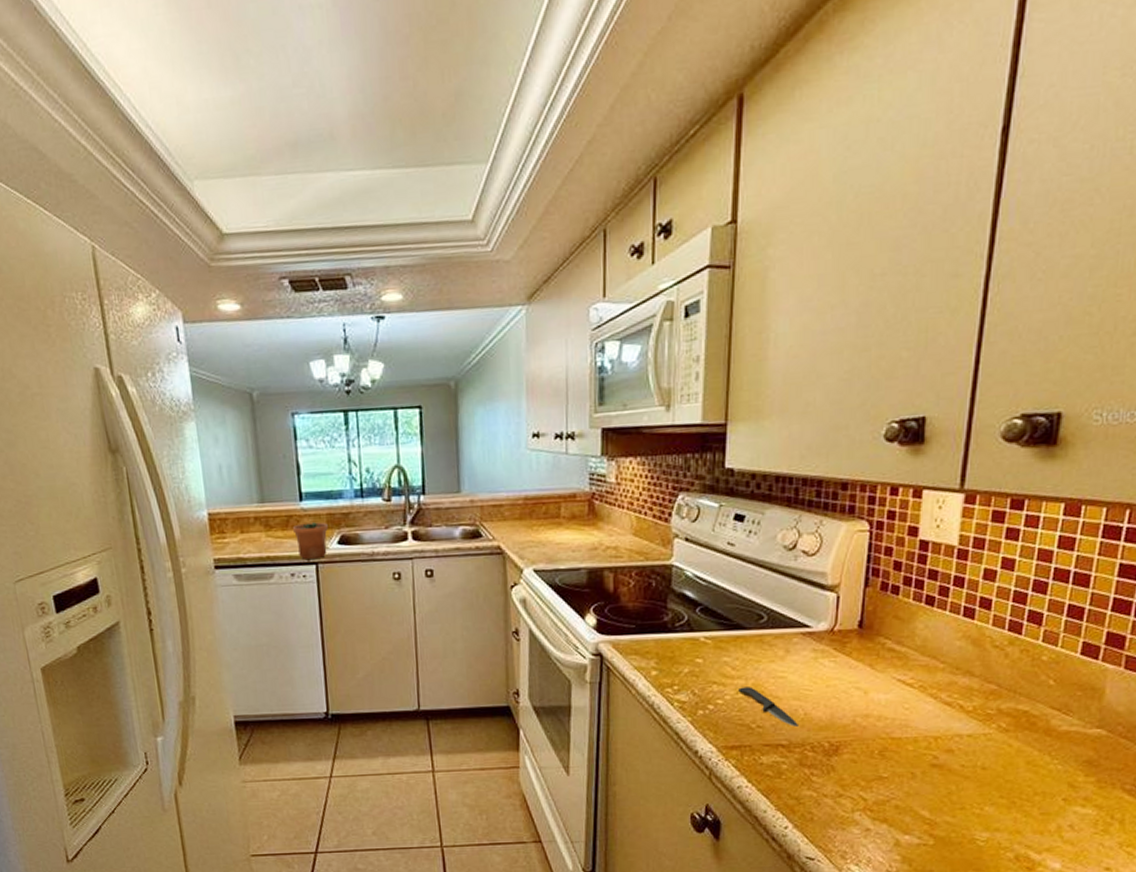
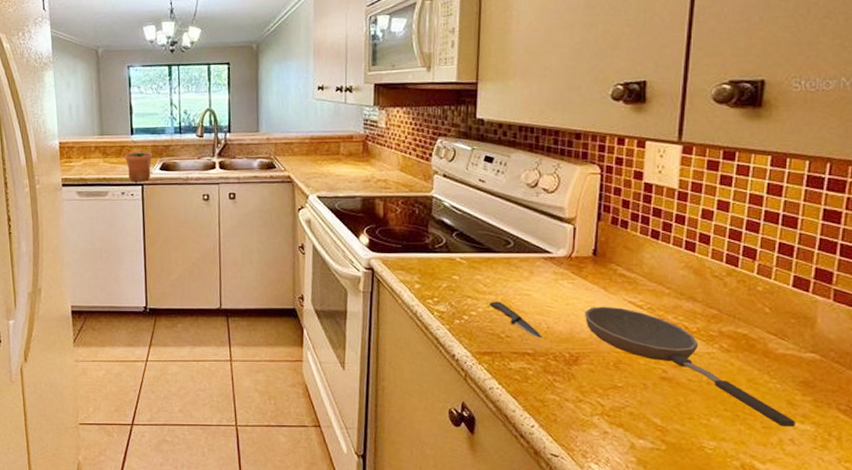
frying pan: none [848,686,1076,812] -> present [585,306,795,427]

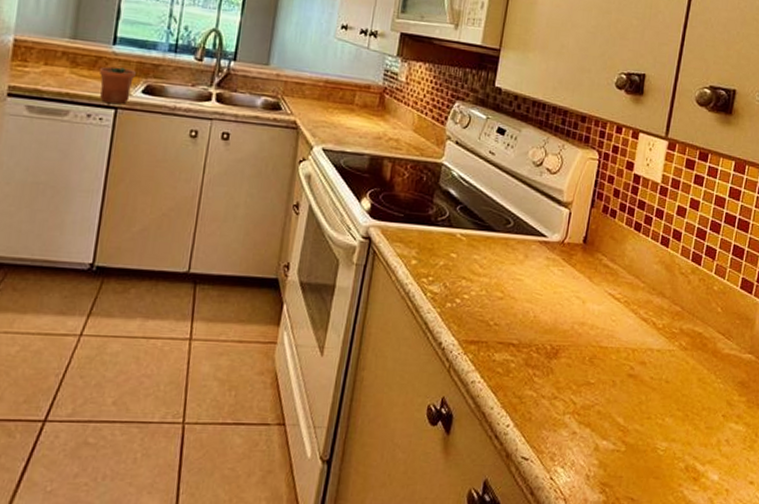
knife: present [489,302,542,339] -> none [483,285,528,329]
frying pan: present [585,306,795,427] -> none [569,296,731,427]

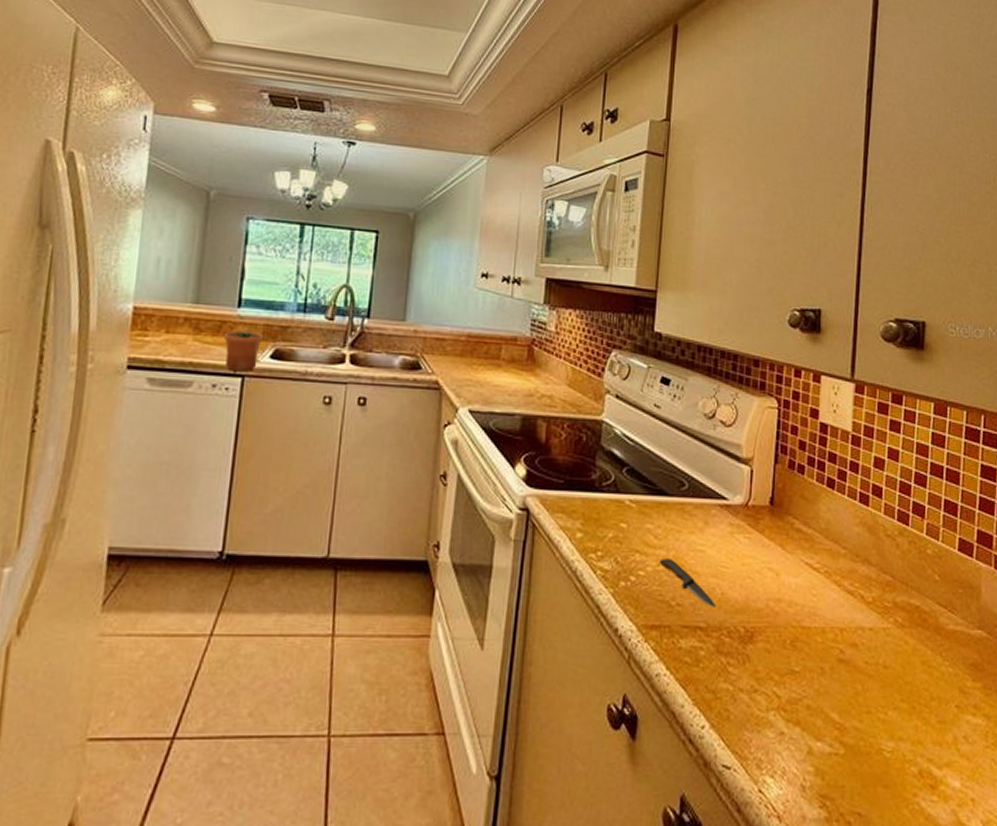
knife: none [483,285,528,329] -> present [660,558,716,609]

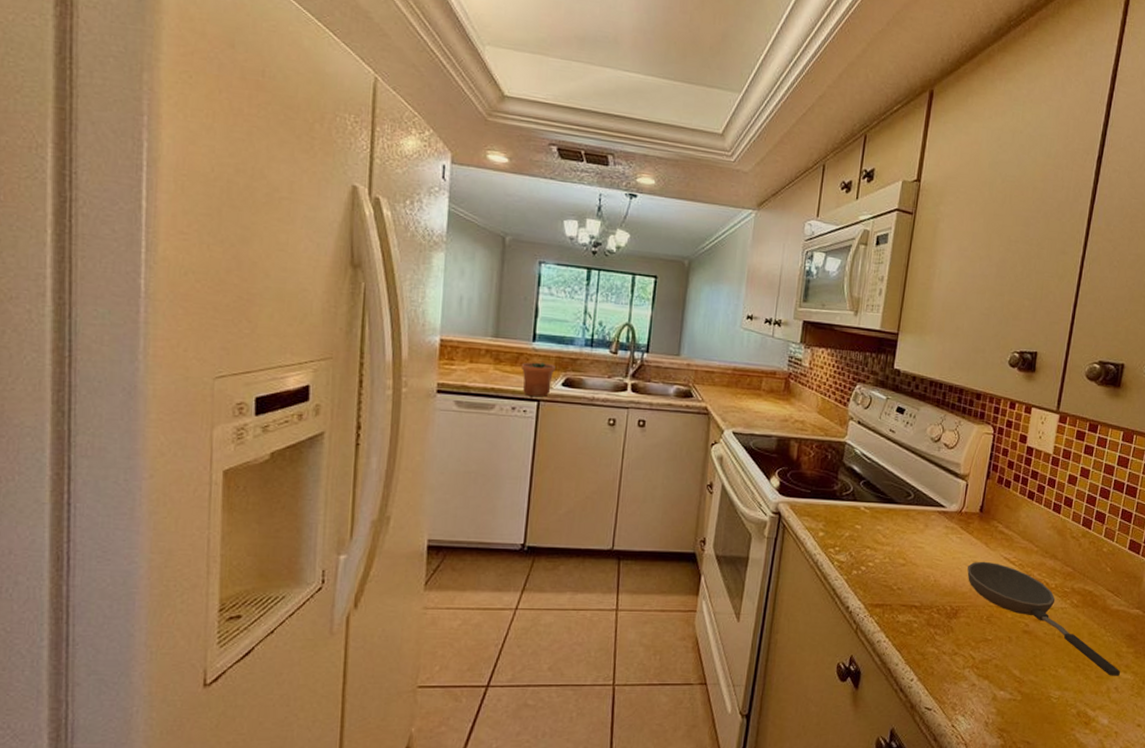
knife: present [660,558,716,609] -> none [886,553,929,592]
frying pan: none [761,568,968,720] -> present [967,561,1120,676]

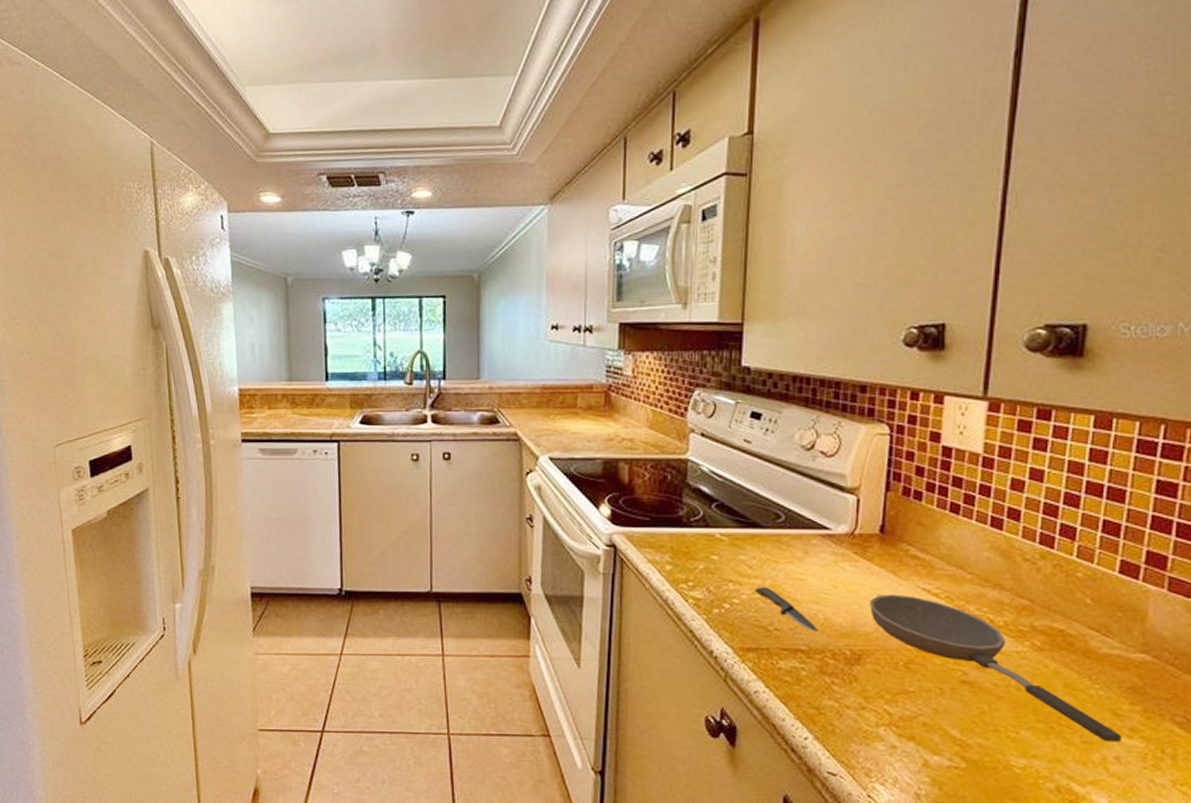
planter: present [520,362,555,397] -> none [317,402,351,438]
knife: none [886,553,929,592] -> present [755,587,818,633]

